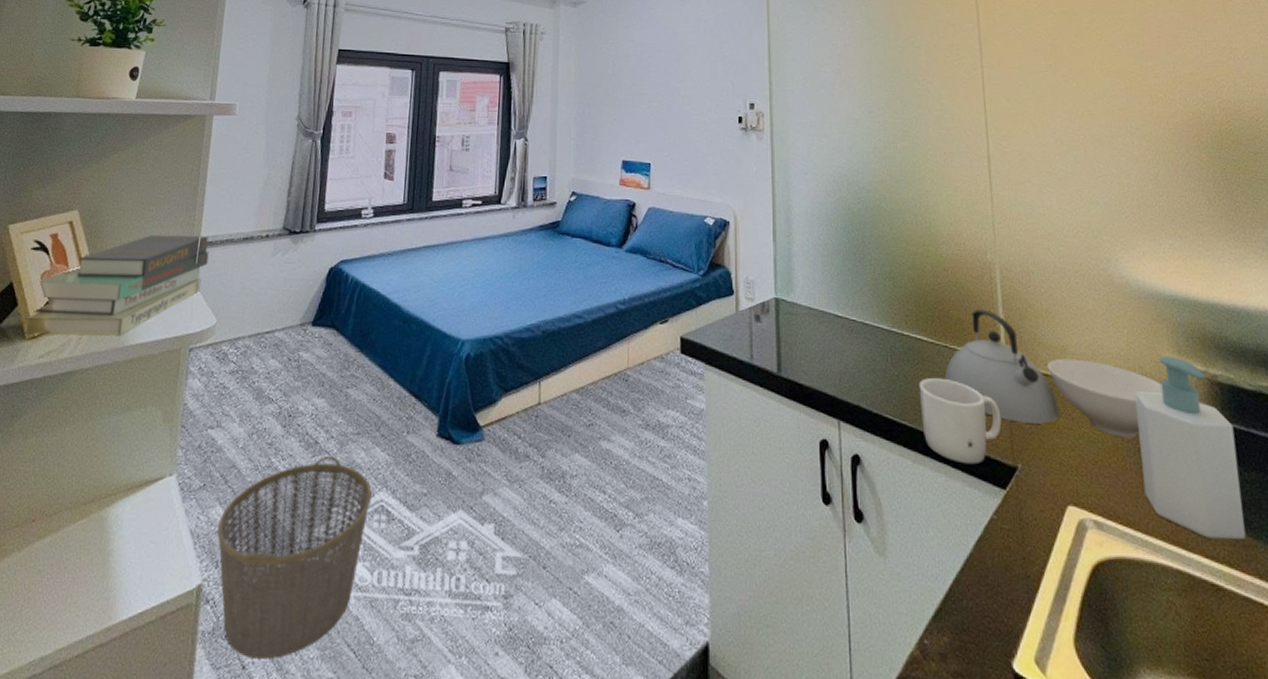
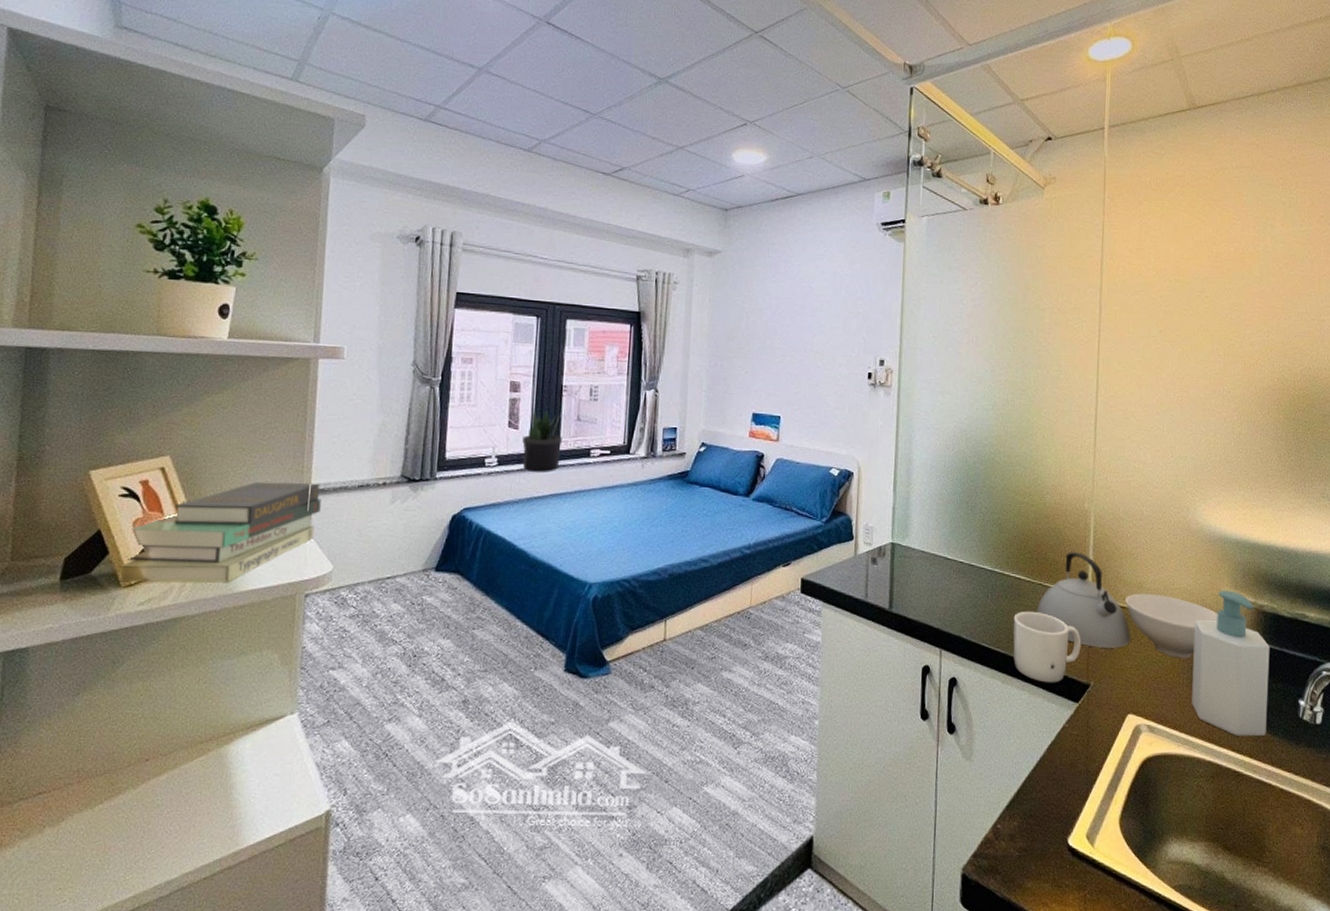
basket: present [216,455,372,659] -> none [343,691,500,871]
planter: none [397,159,436,225] -> present [522,408,563,473]

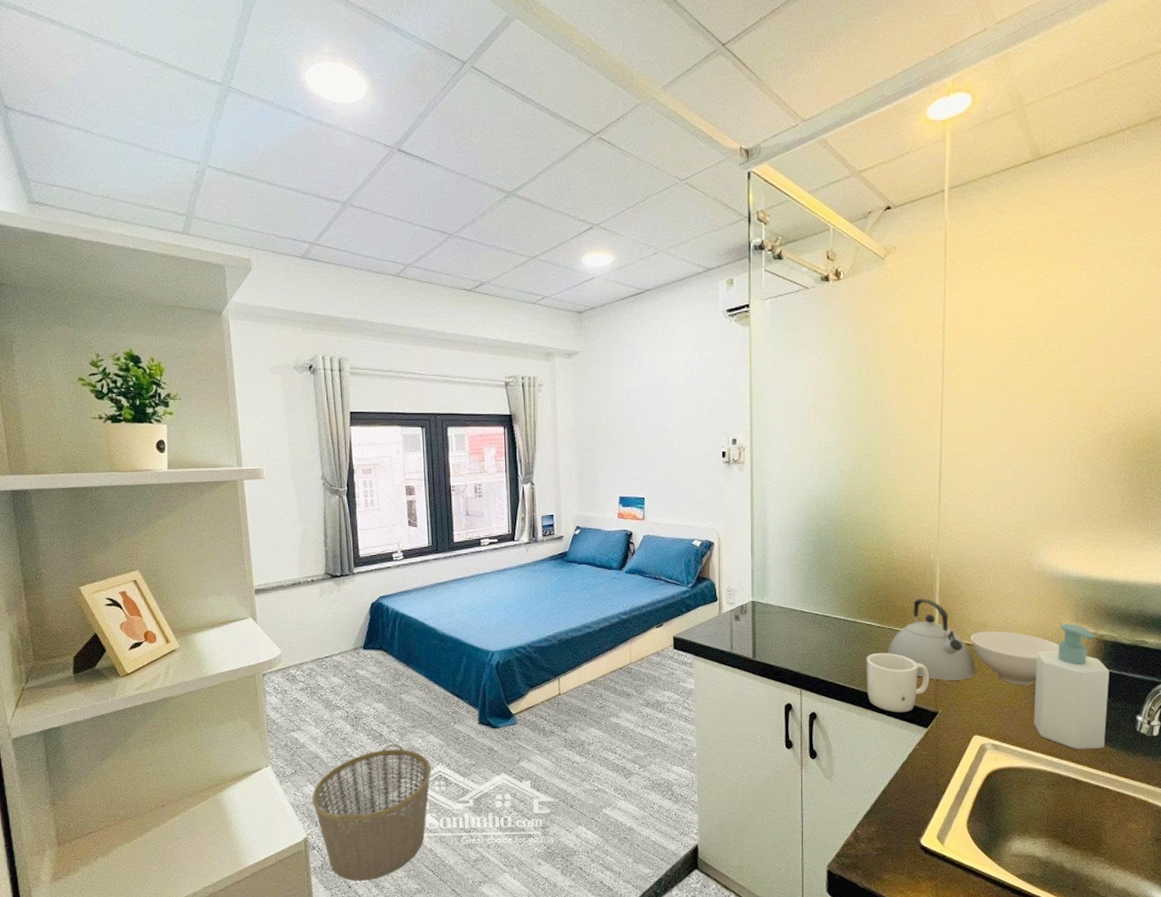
books: present [118,481,321,583] -> none [116,584,264,674]
basket: none [343,691,500,871] -> present [311,743,431,881]
planter: present [522,408,563,473] -> none [422,508,456,563]

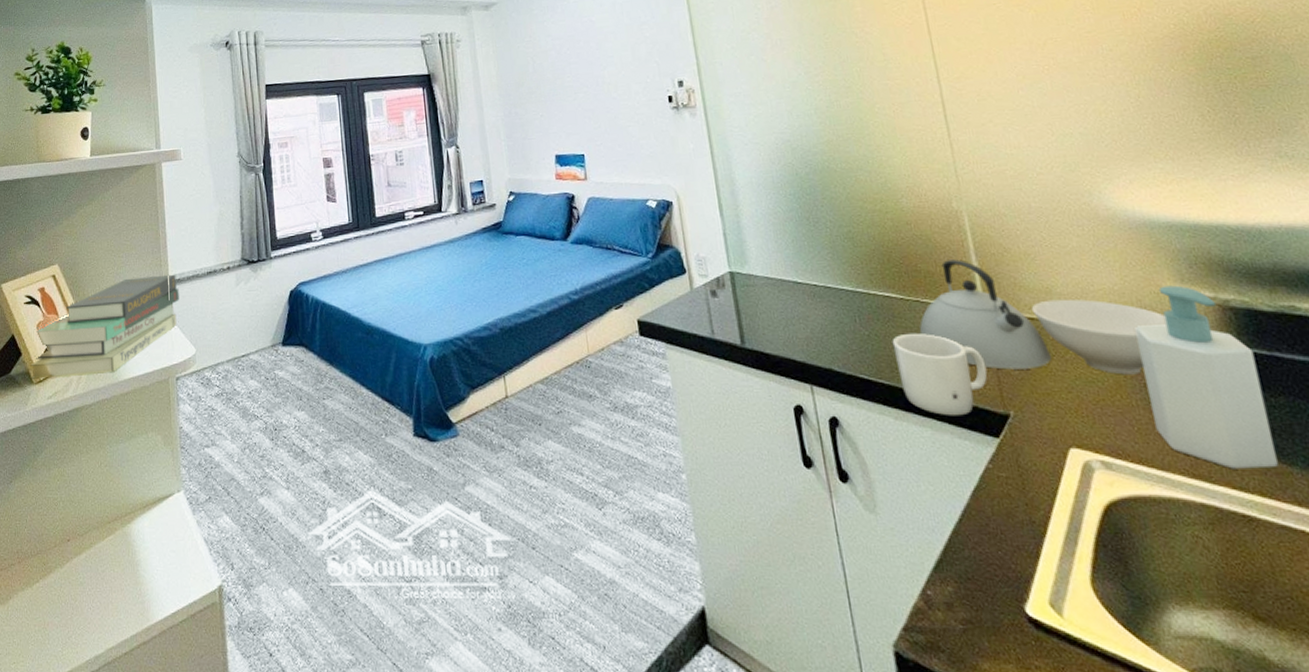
books: none [116,584,264,674] -> present [30,274,179,380]
basket: present [311,743,431,881] -> none [227,462,362,647]

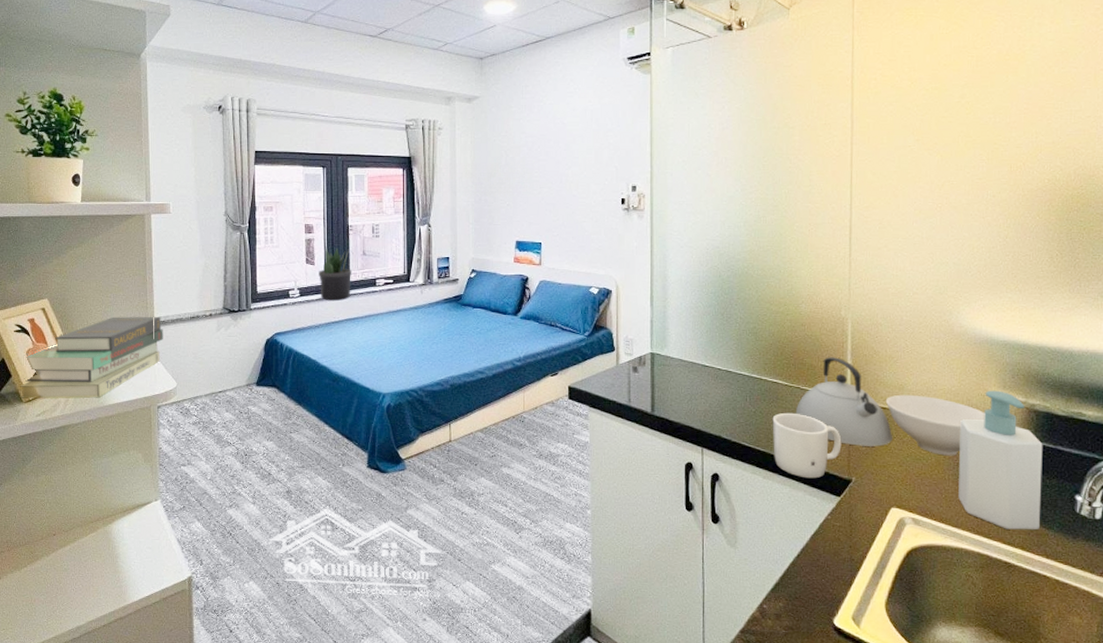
planter: none [341,180,379,242] -> present [319,246,352,302]

